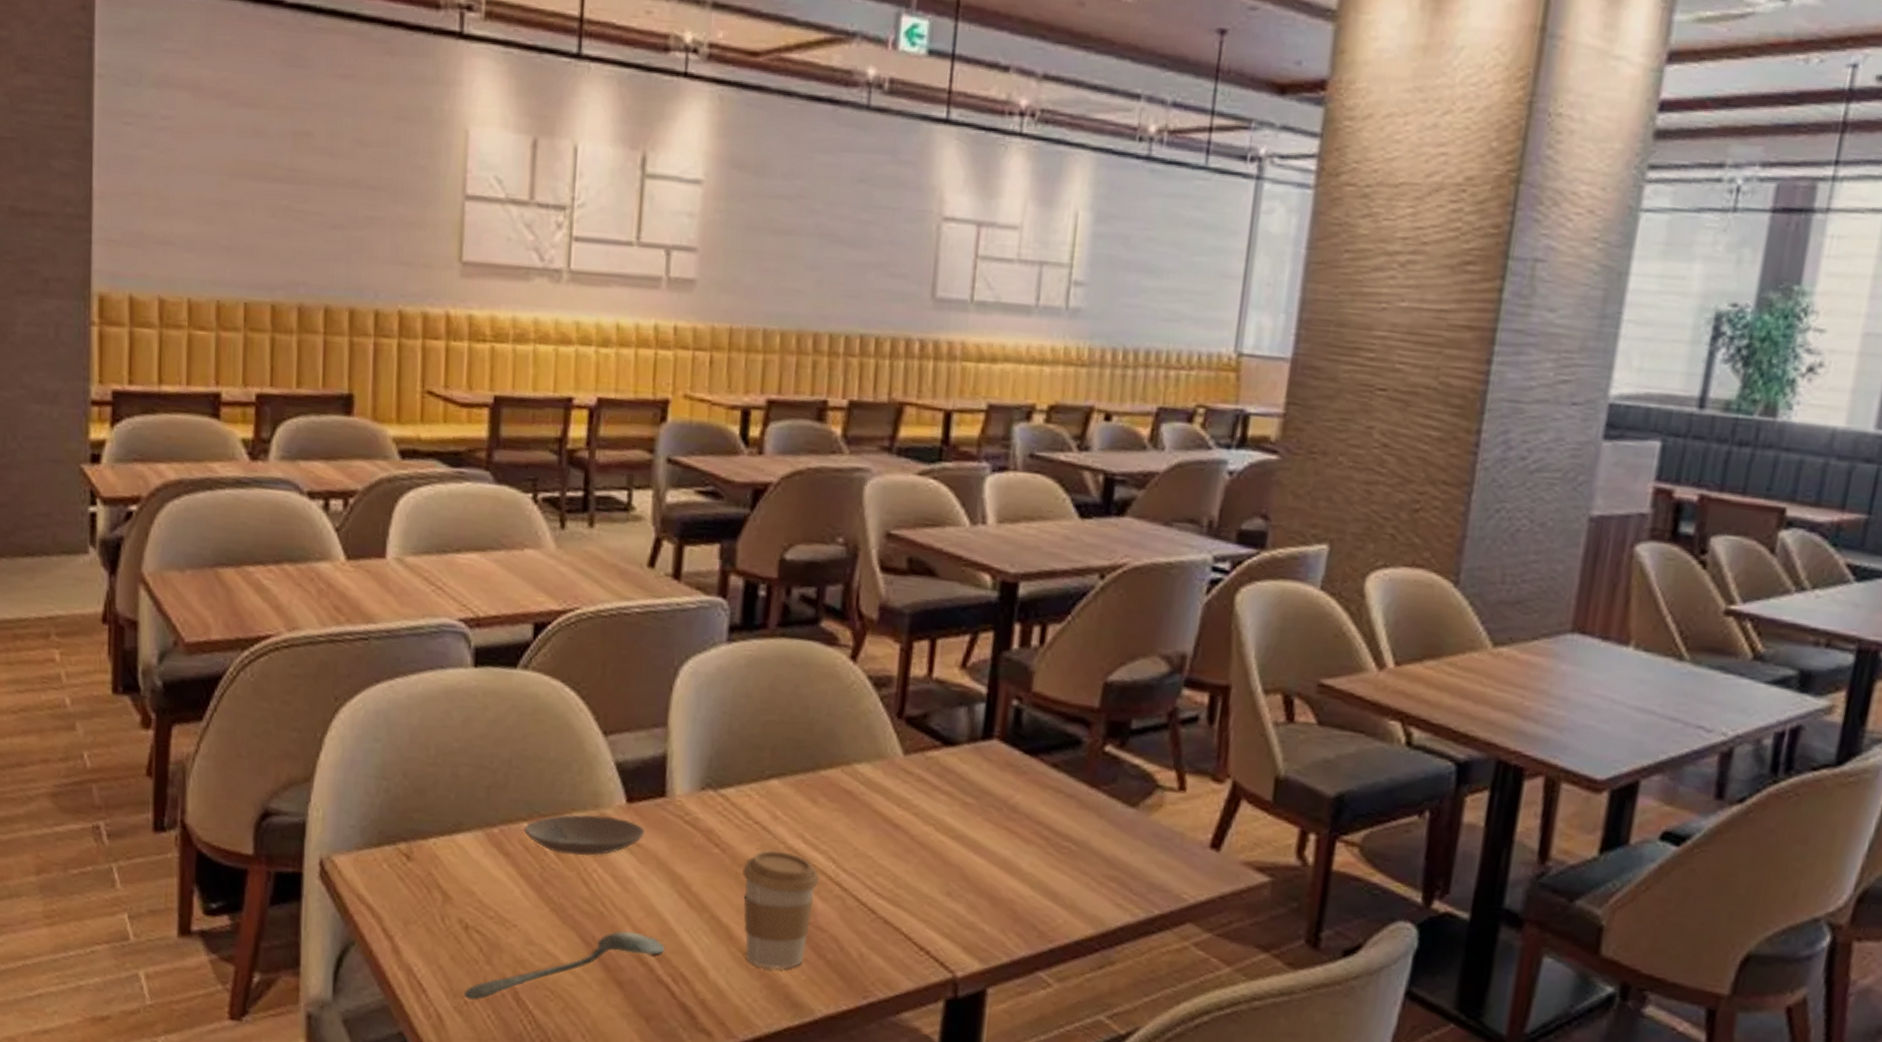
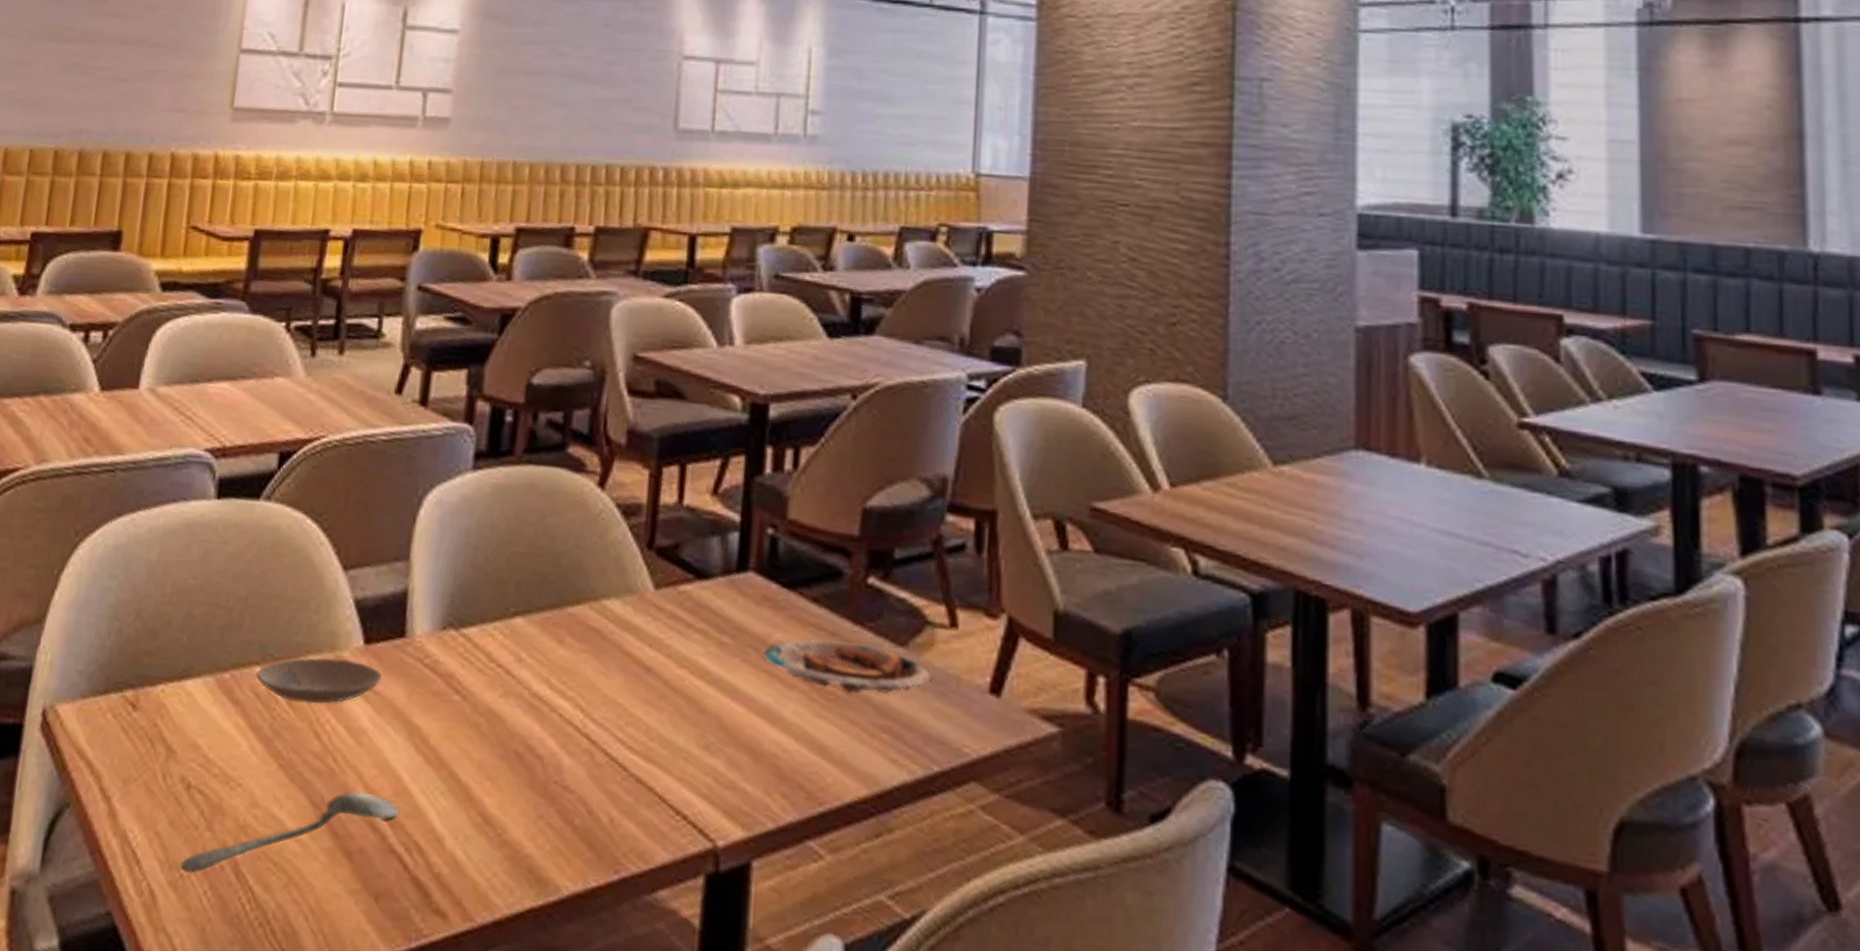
coffee cup: present [742,850,820,970] -> none [483,697,567,837]
plate: none [1003,800,1159,849] -> present [762,639,932,695]

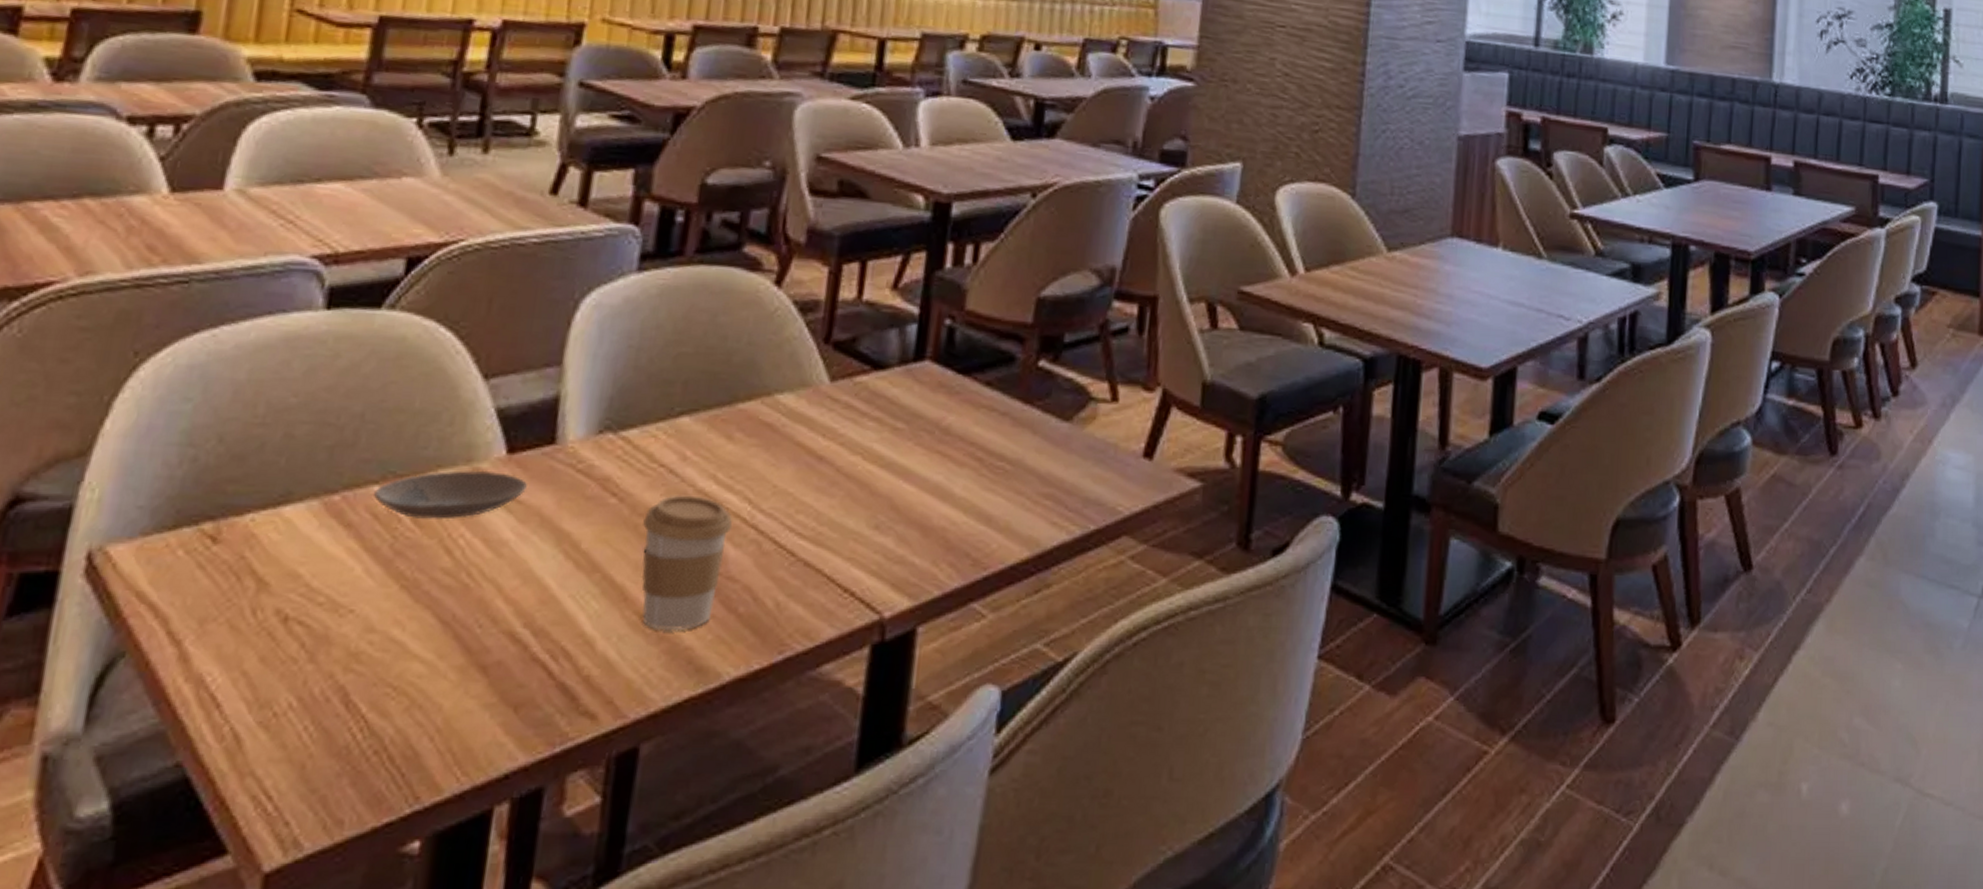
spoon: present [180,791,398,875] -> none [273,603,543,712]
coffee cup: none [483,697,567,837] -> present [641,495,733,631]
plate: present [762,639,932,695] -> none [935,419,1093,468]

